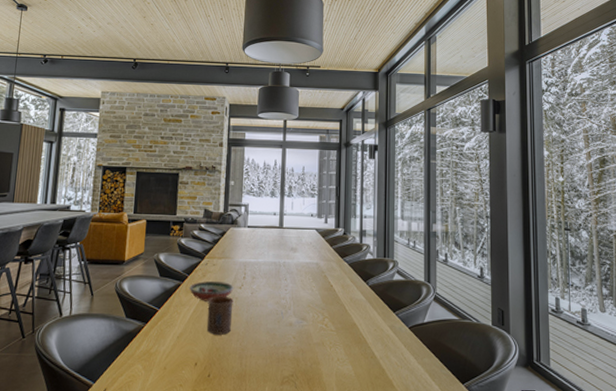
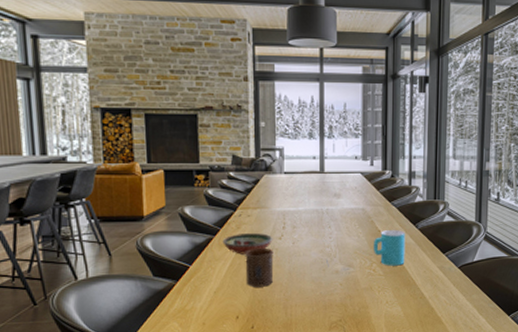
cup: none [325,284,357,322] -> present [373,229,405,266]

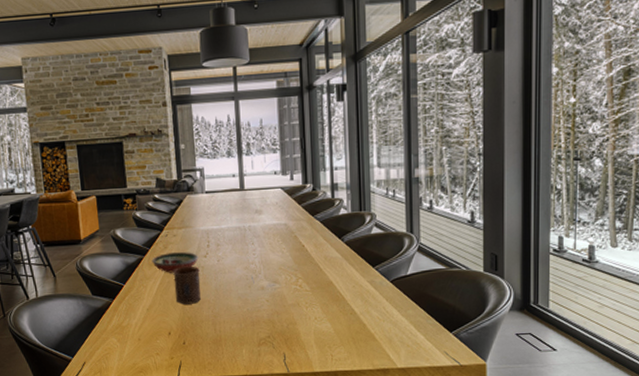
cup: present [373,229,405,266] -> none [297,243,332,282]

